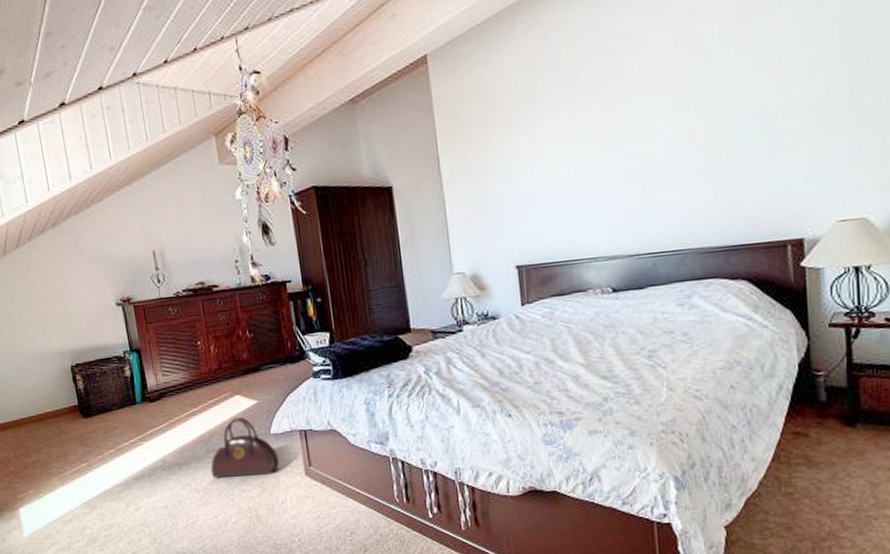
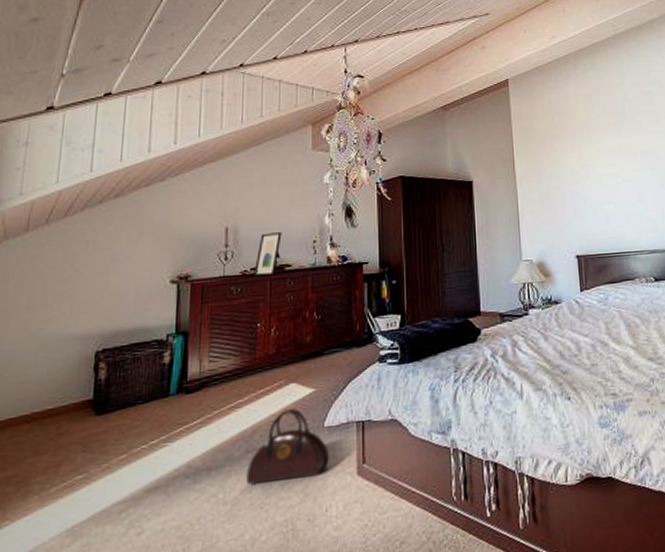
picture frame: none [185,253,208,298] -> present [254,232,282,277]

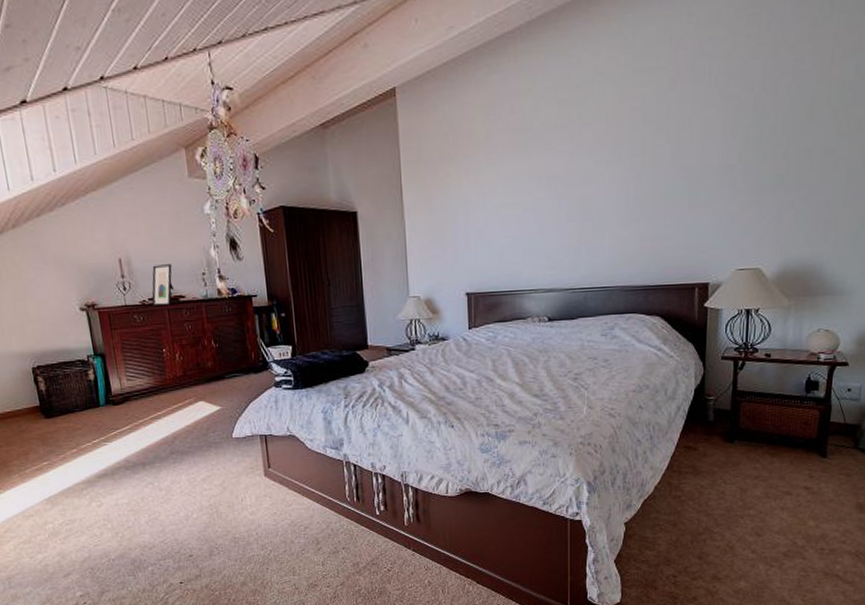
handbag: present [246,407,329,485] -> none [173,421,240,477]

